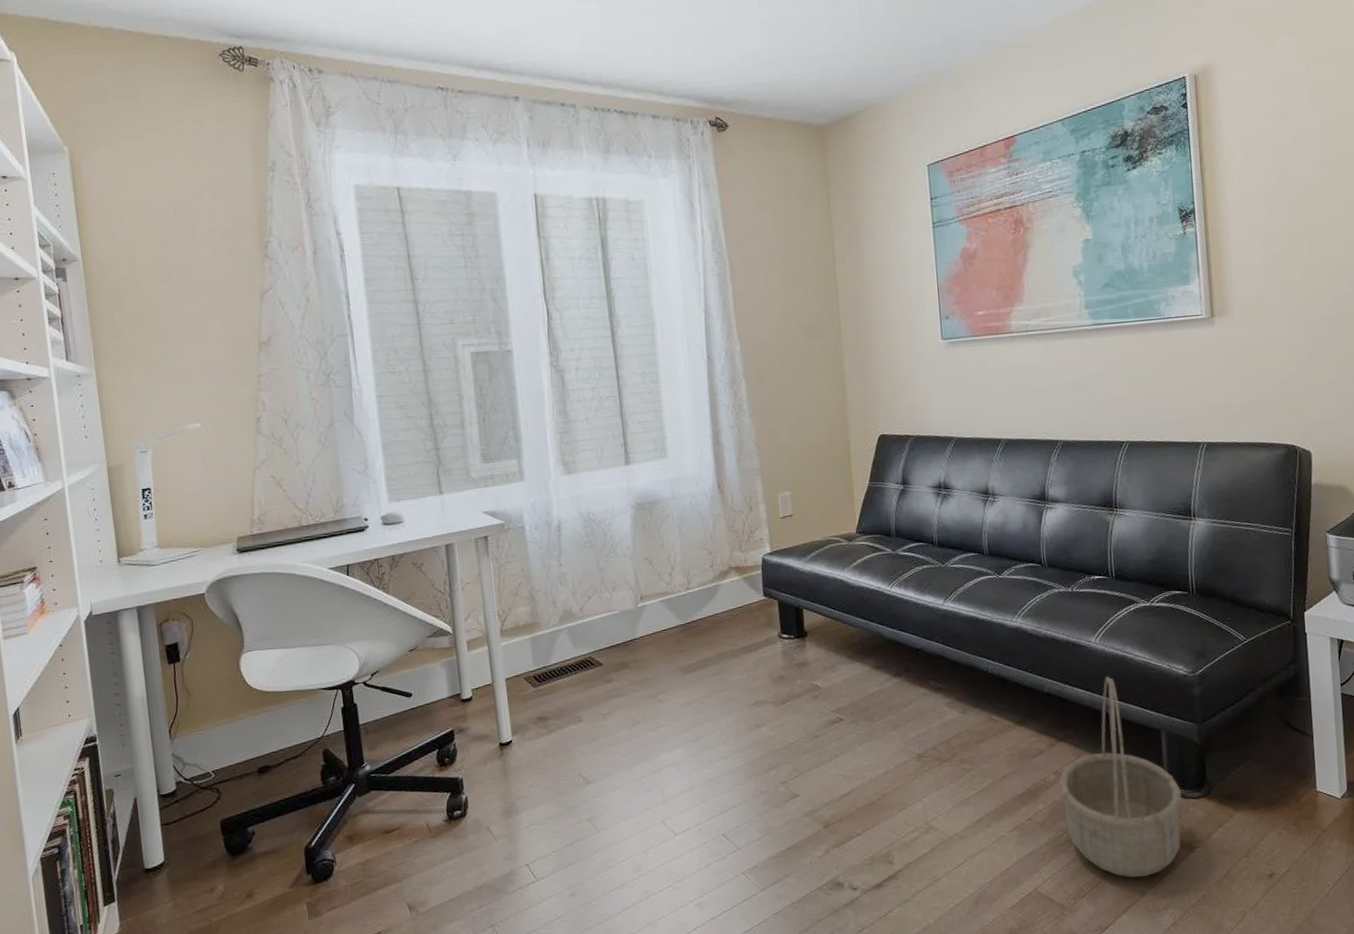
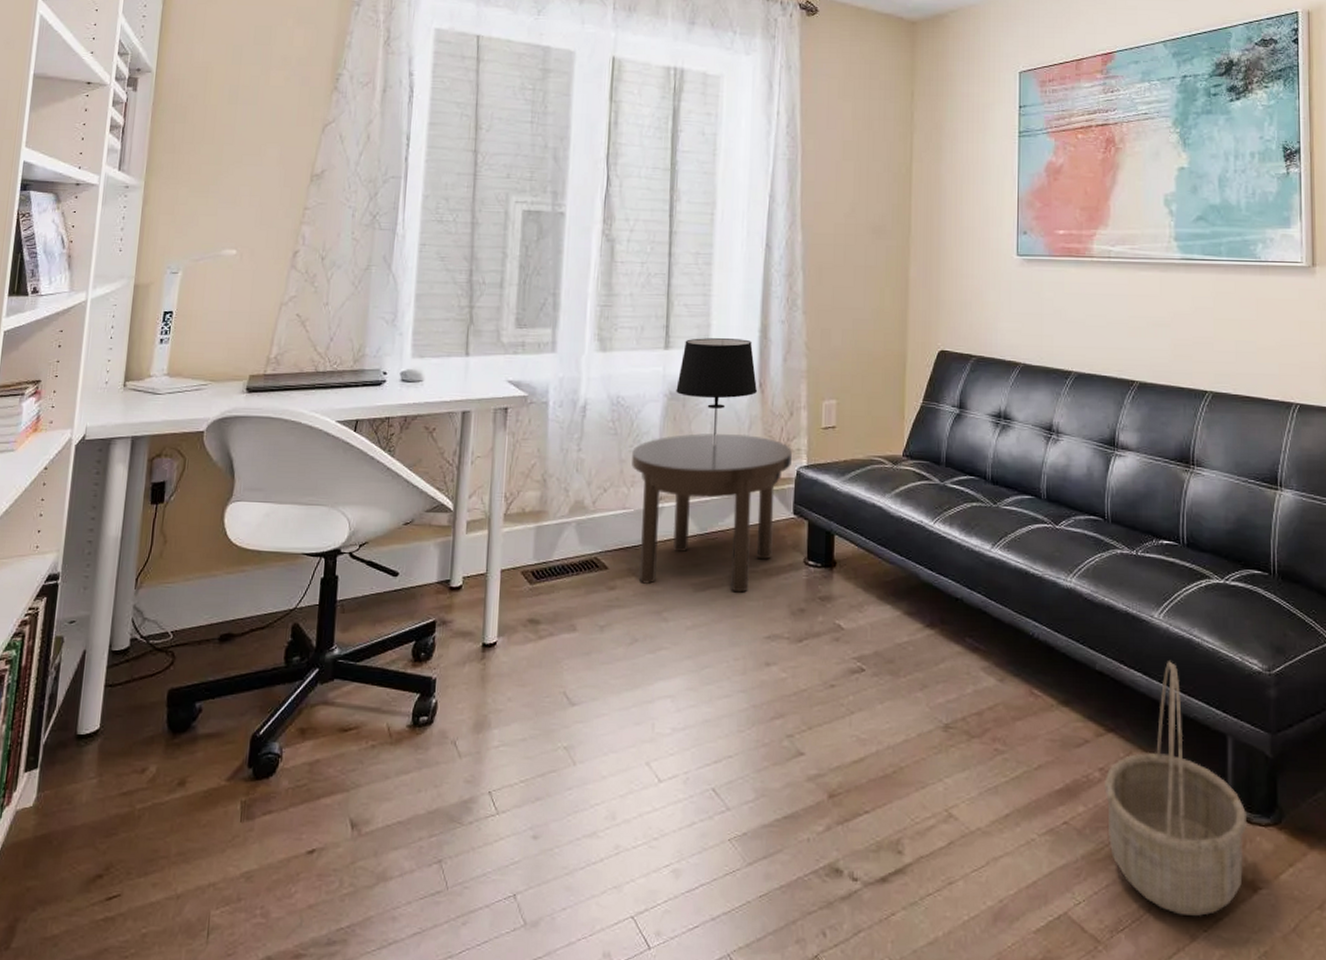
side table: none [609,531,757,674] -> present [632,433,792,593]
table lamp: none [641,447,717,545] -> present [676,338,758,445]

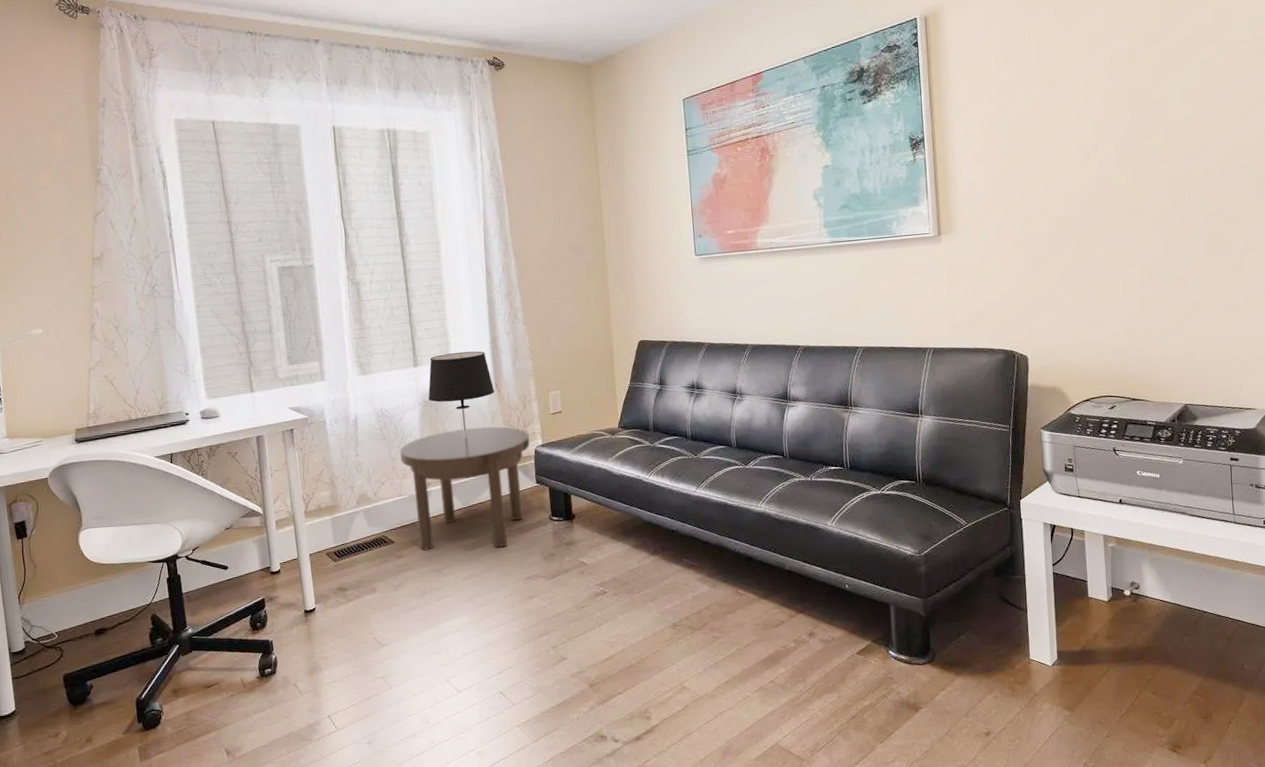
basket: present [1104,661,1248,917] -> none [799,556,909,734]

